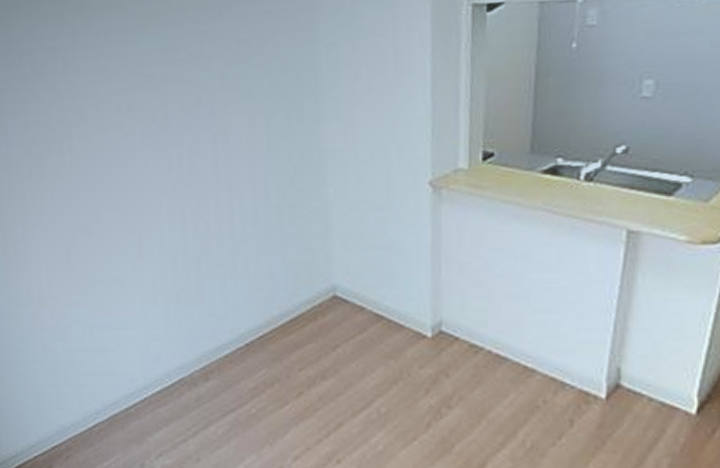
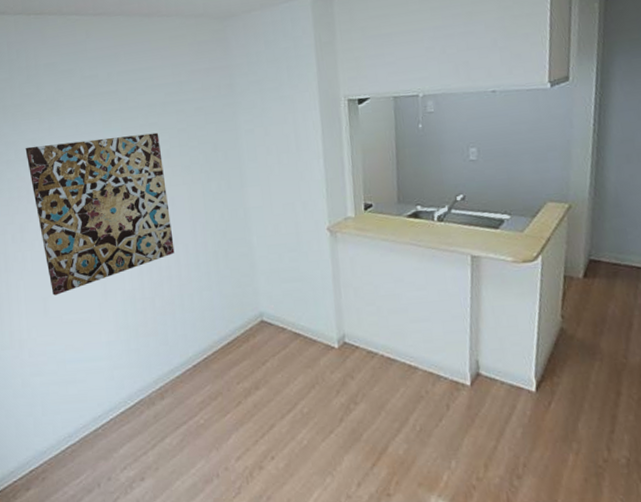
wall art: none [43,44,227,247] -> present [25,132,175,296]

